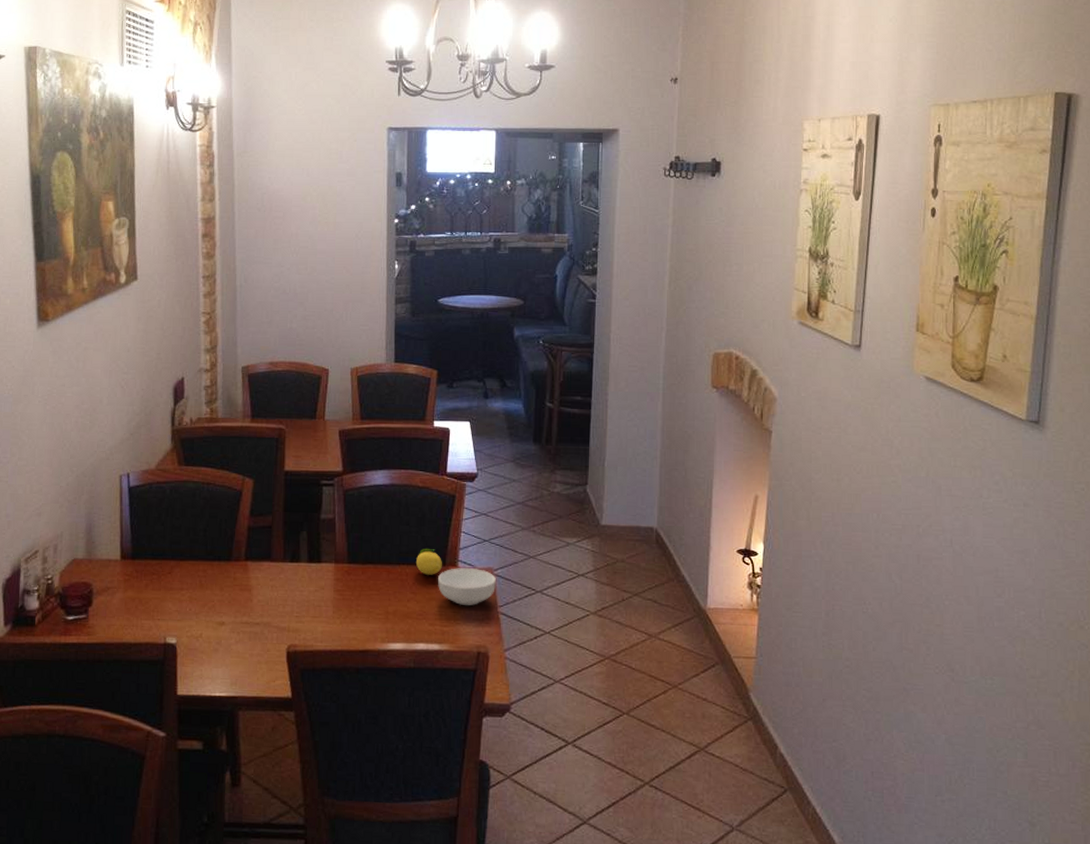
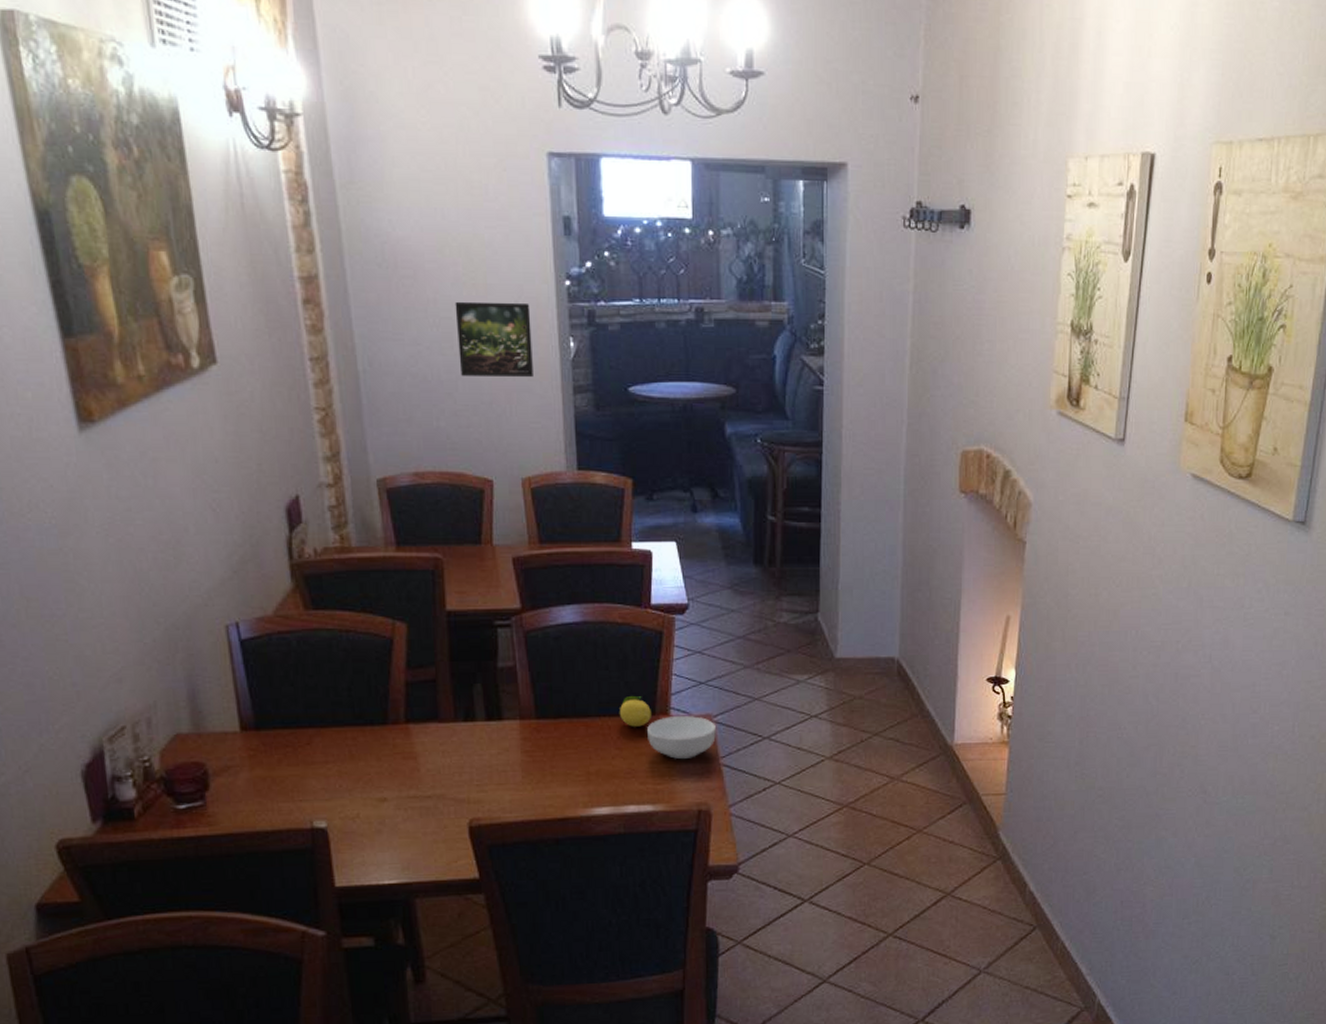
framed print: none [310,235,367,291] -> present [455,301,533,377]

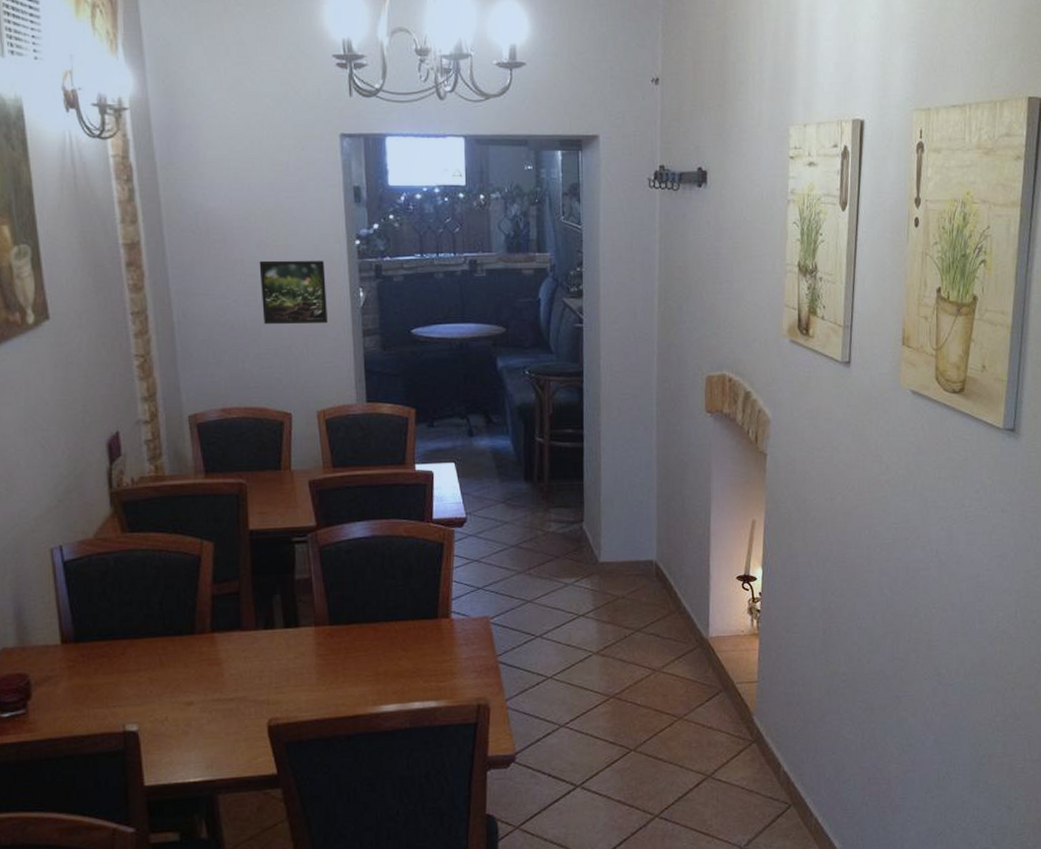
fruit: present [620,696,651,727] -> none [405,602,434,630]
cereal bowl: present [647,716,716,759] -> none [430,618,493,658]

